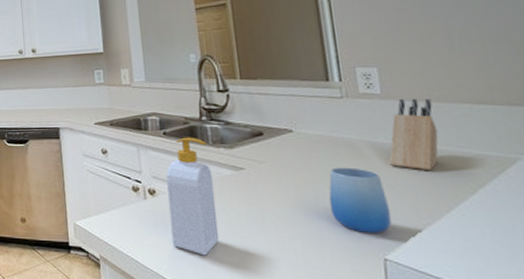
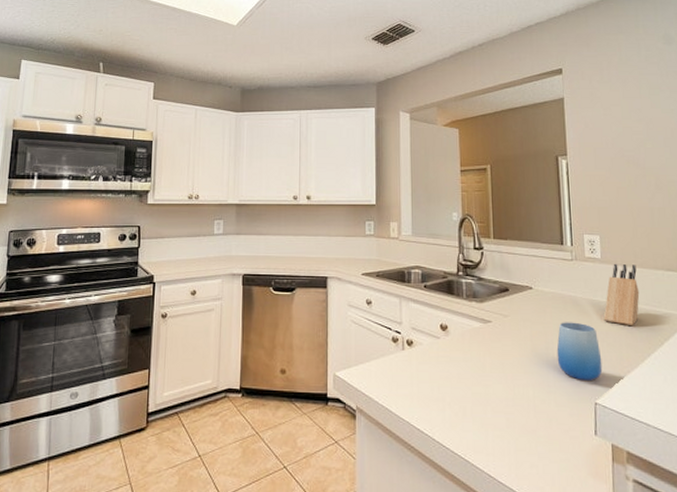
soap bottle: present [166,137,220,256] -> none [423,290,466,404]

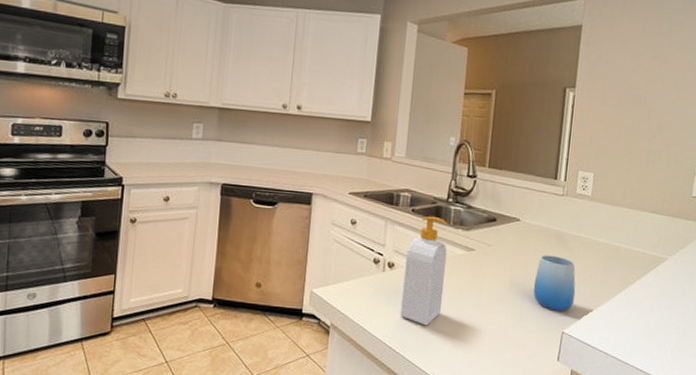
soap bottle: none [423,290,466,404] -> present [400,216,448,326]
knife block: present [603,263,640,327] -> none [583,202,624,264]

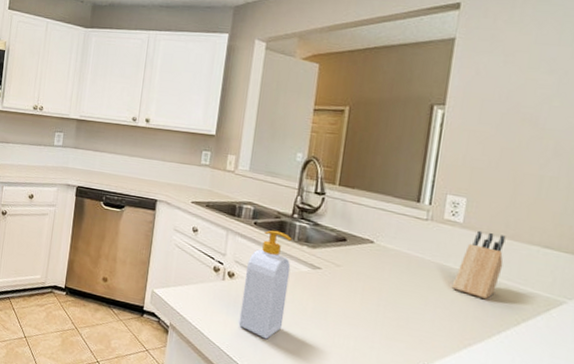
cup: present [533,255,576,311] -> none [387,282,441,346]
knife block: none [583,202,624,264] -> present [451,230,506,300]

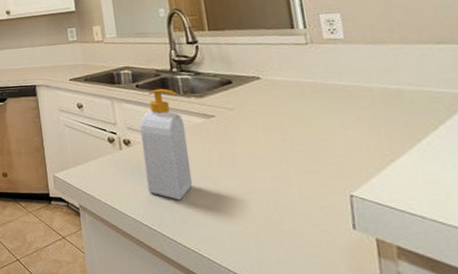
knife block: present [451,230,506,300] -> none [353,41,401,111]

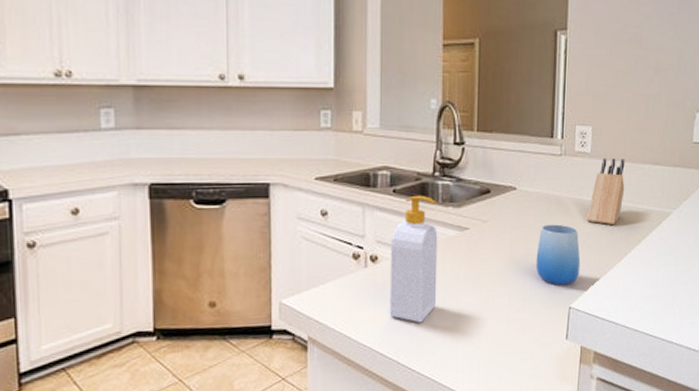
cup: none [296,110,358,172] -> present [535,224,581,285]
knife block: none [353,41,401,111] -> present [586,158,625,226]

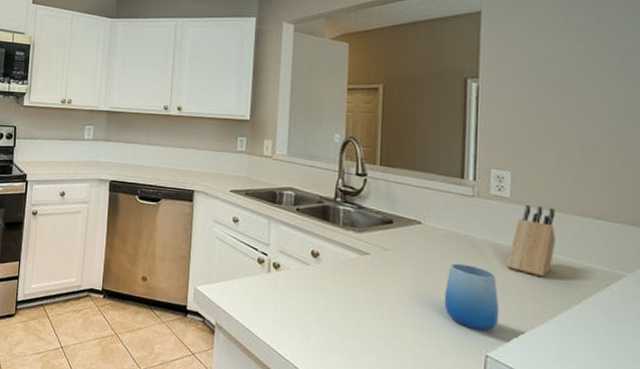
soap bottle: present [389,195,438,323] -> none [288,215,338,334]

